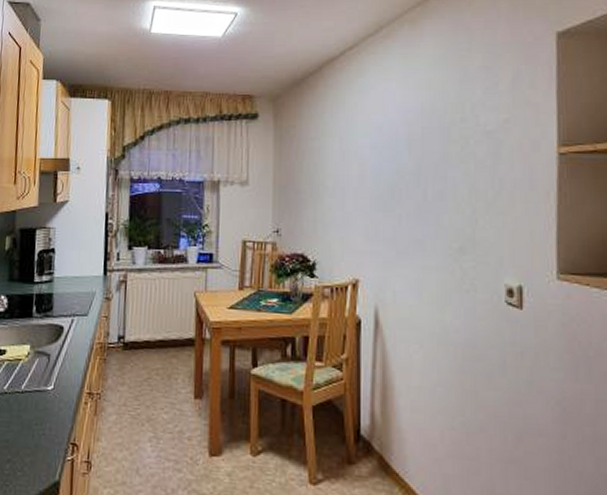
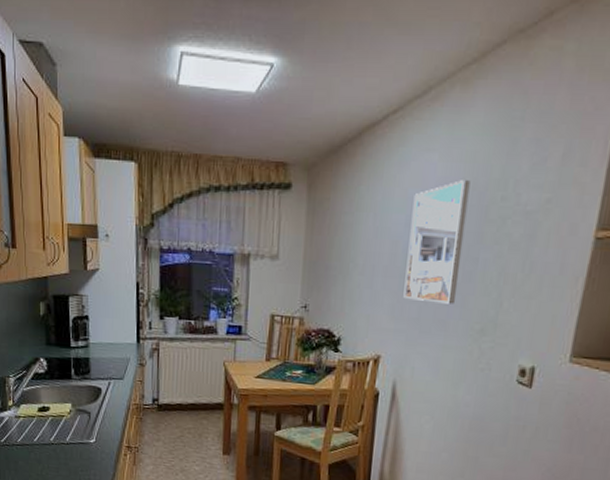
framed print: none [376,105,430,223] -> present [403,180,471,304]

